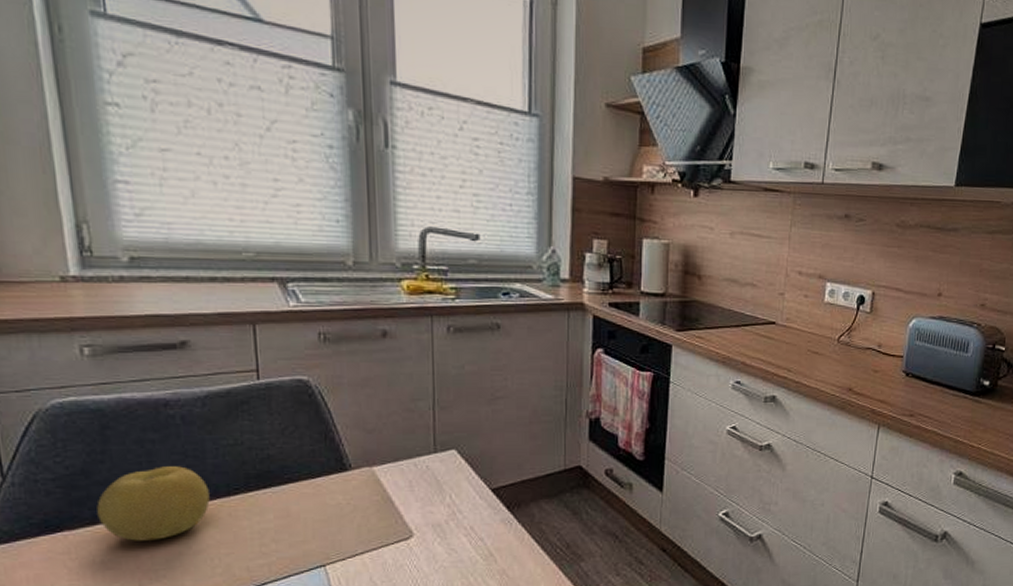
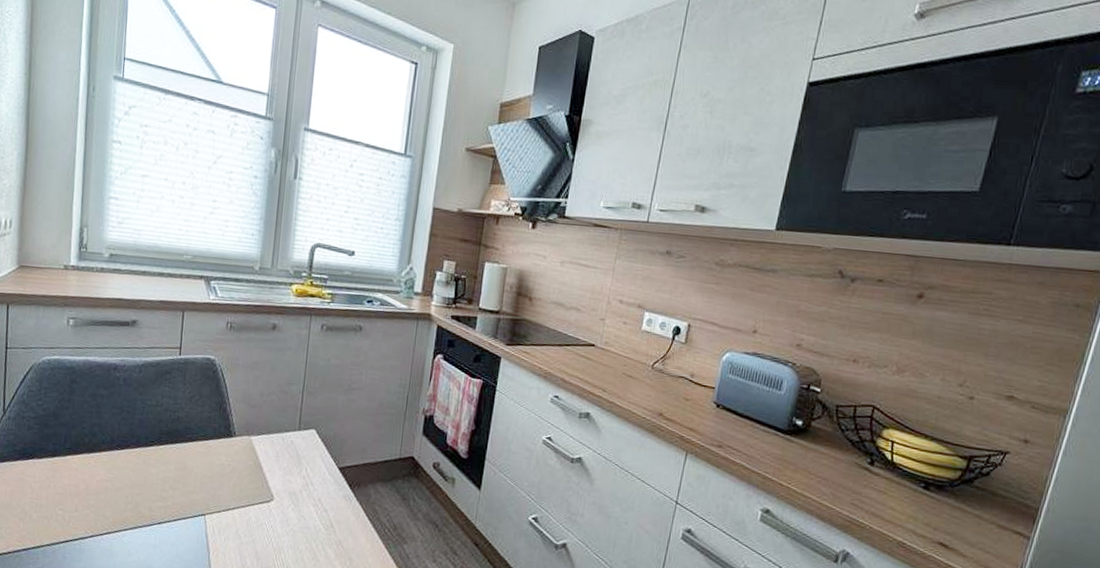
fruit: present [97,466,210,541] -> none [57,417,134,476]

